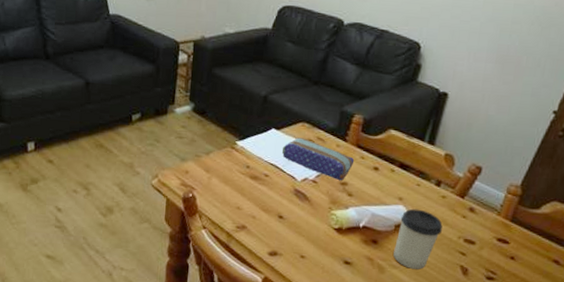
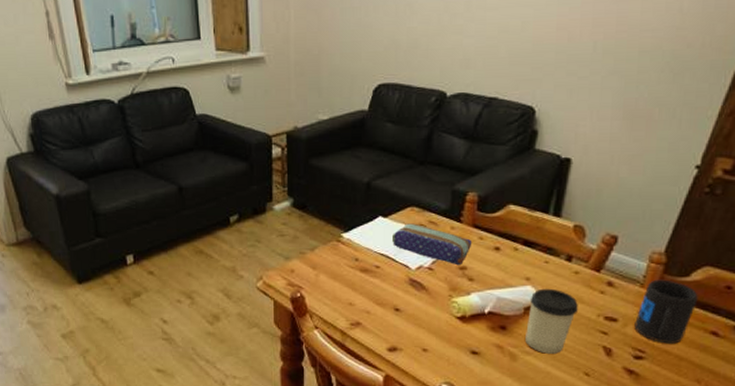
mug: none [489,209,546,268] -> present [634,279,698,344]

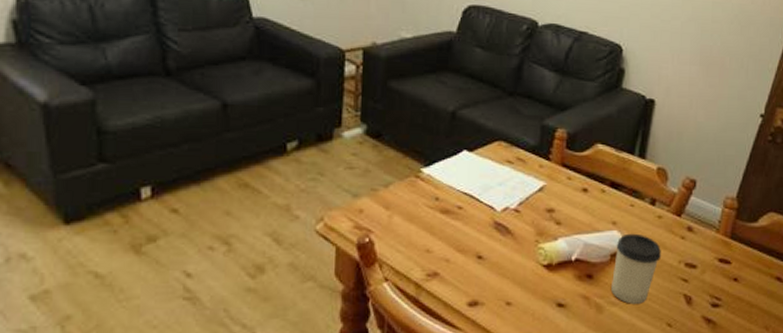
pencil case: present [391,223,472,266] -> none [476,159,561,208]
mug: present [634,279,698,344] -> none [711,225,765,290]

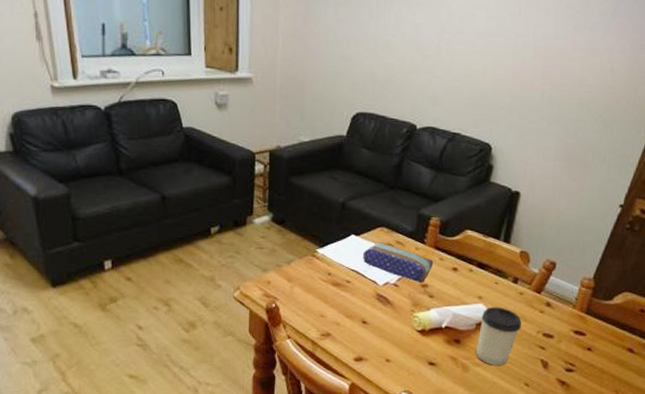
pencil case: none [476,159,561,208] -> present [362,242,434,283]

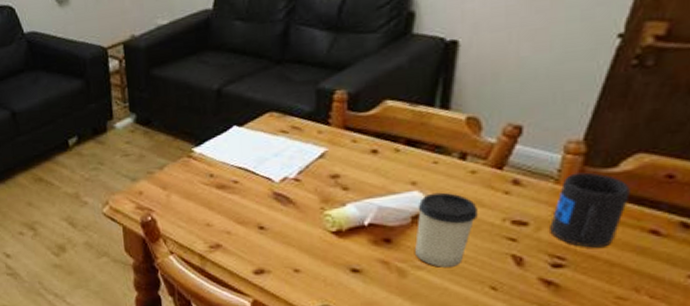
pencil case: present [362,242,434,283] -> none [249,130,344,174]
mug: none [567,302,619,359] -> present [550,172,630,248]

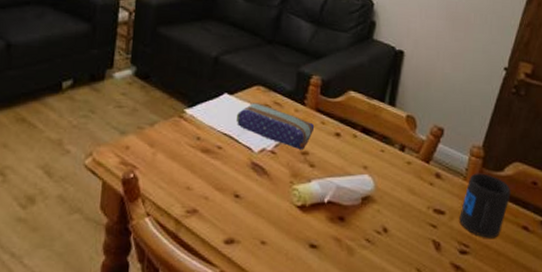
pencil case: none [249,130,344,174] -> present [236,103,315,150]
cup: present [415,192,478,267] -> none [362,178,410,248]

